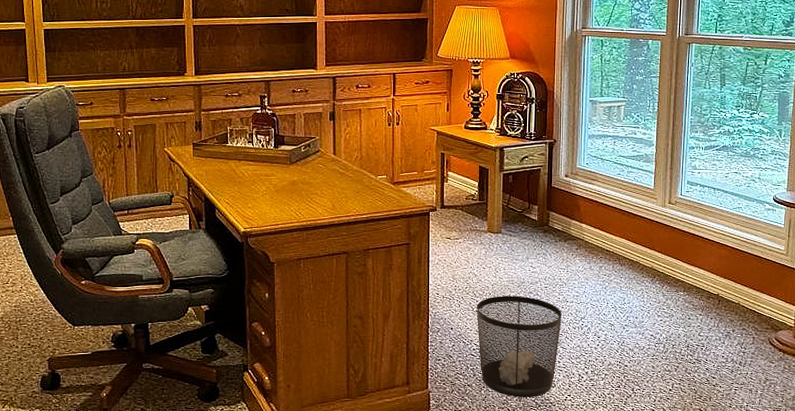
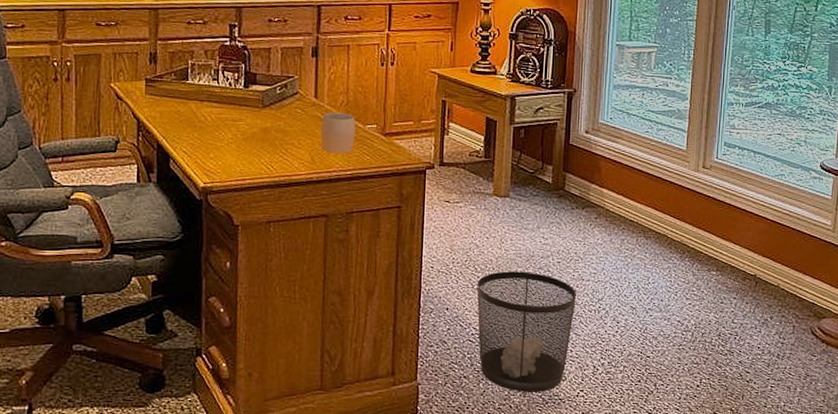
mug: none [340,166,369,201] -> present [320,112,356,154]

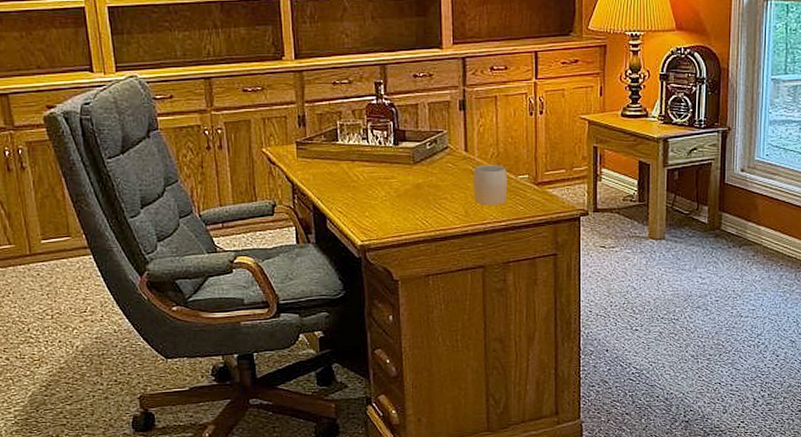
waste bin: present [476,271,576,392] -> none [635,311,735,426]

